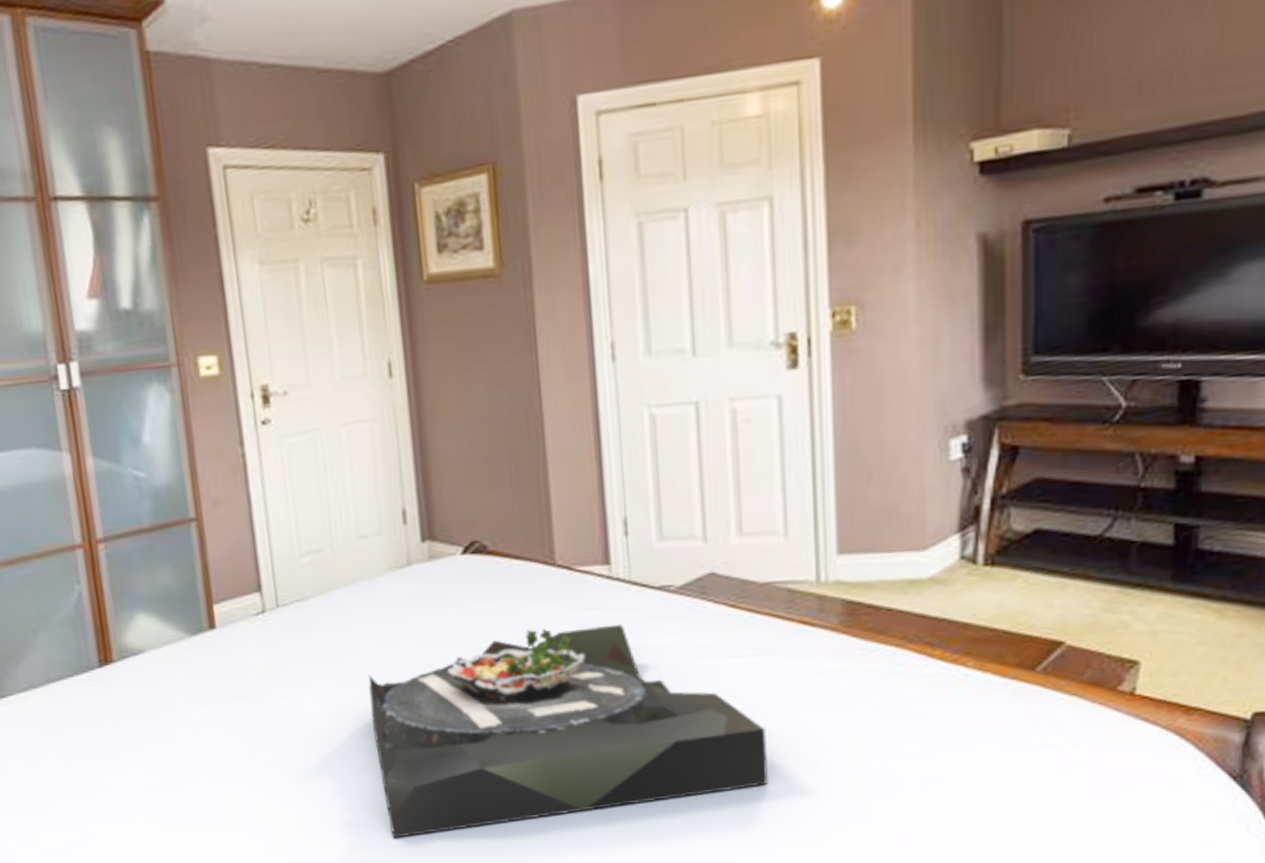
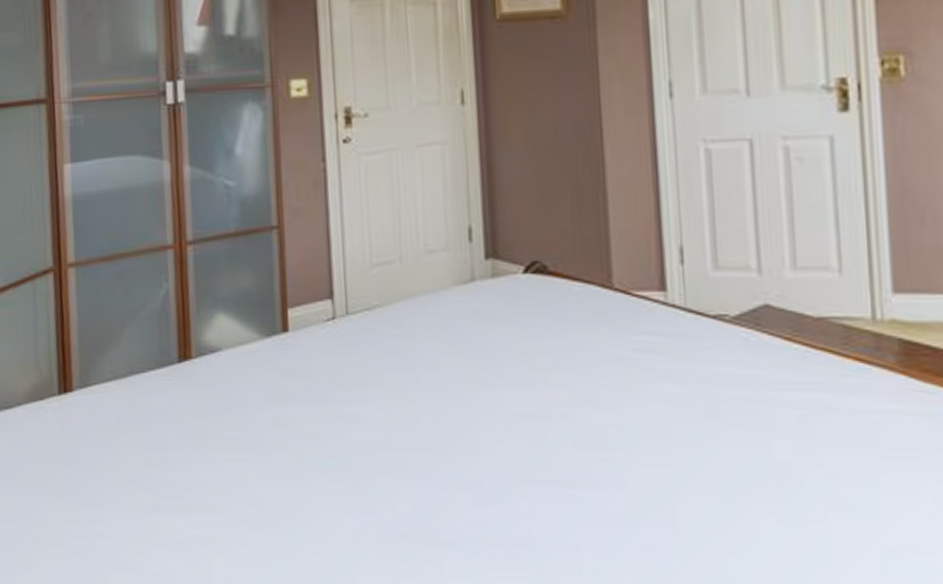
serving tray: present [367,624,768,838] -> none [428,350,827,555]

